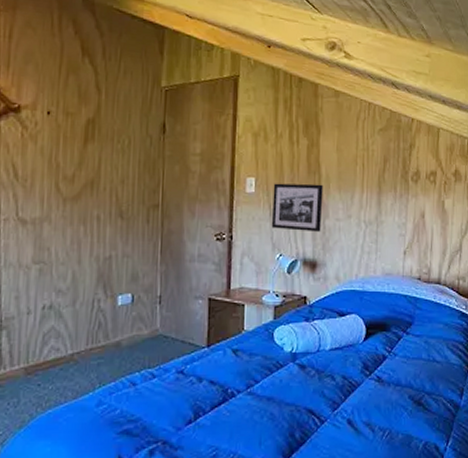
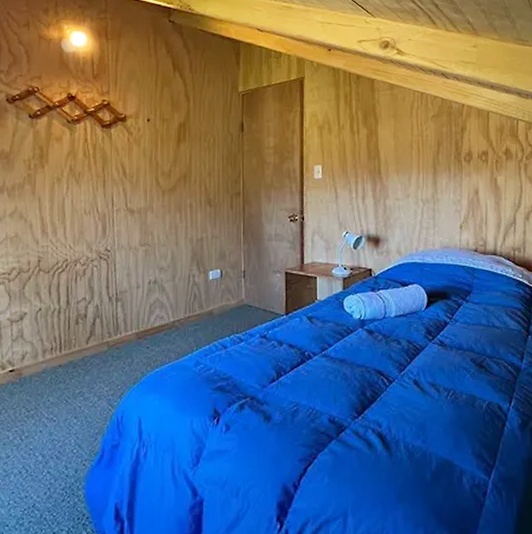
picture frame: present [271,183,323,232] -> none [337,168,383,211]

